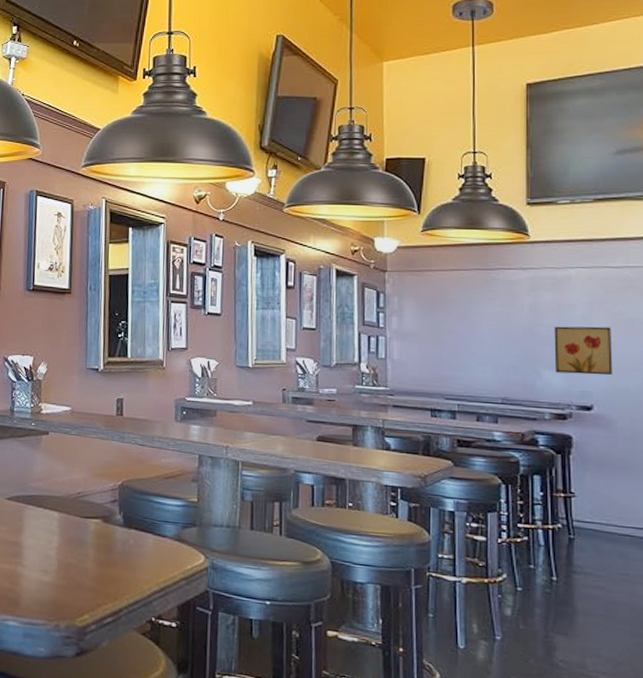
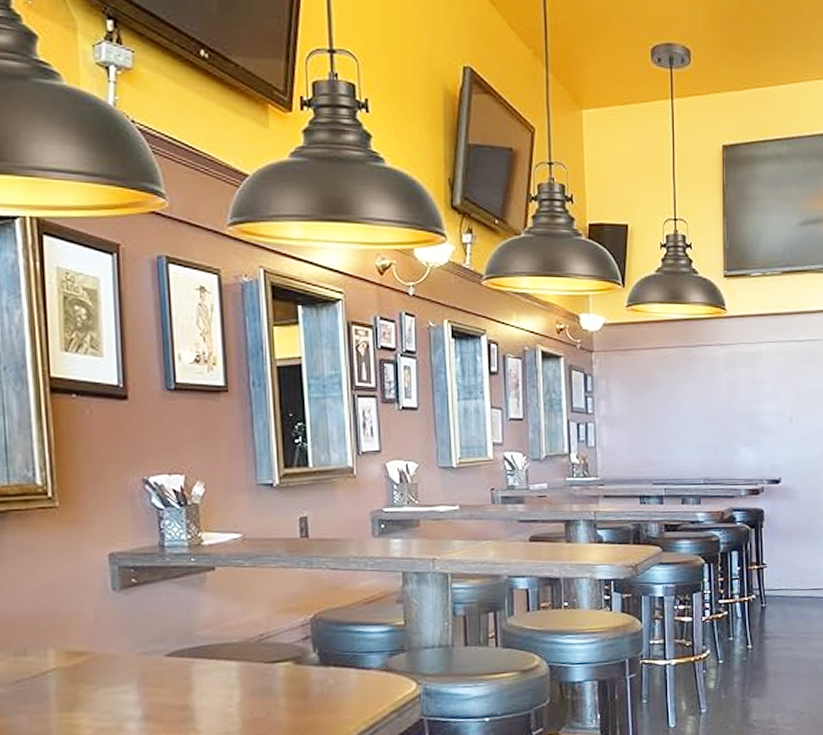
wall art: present [554,326,613,376] -> none [749,401,797,449]

